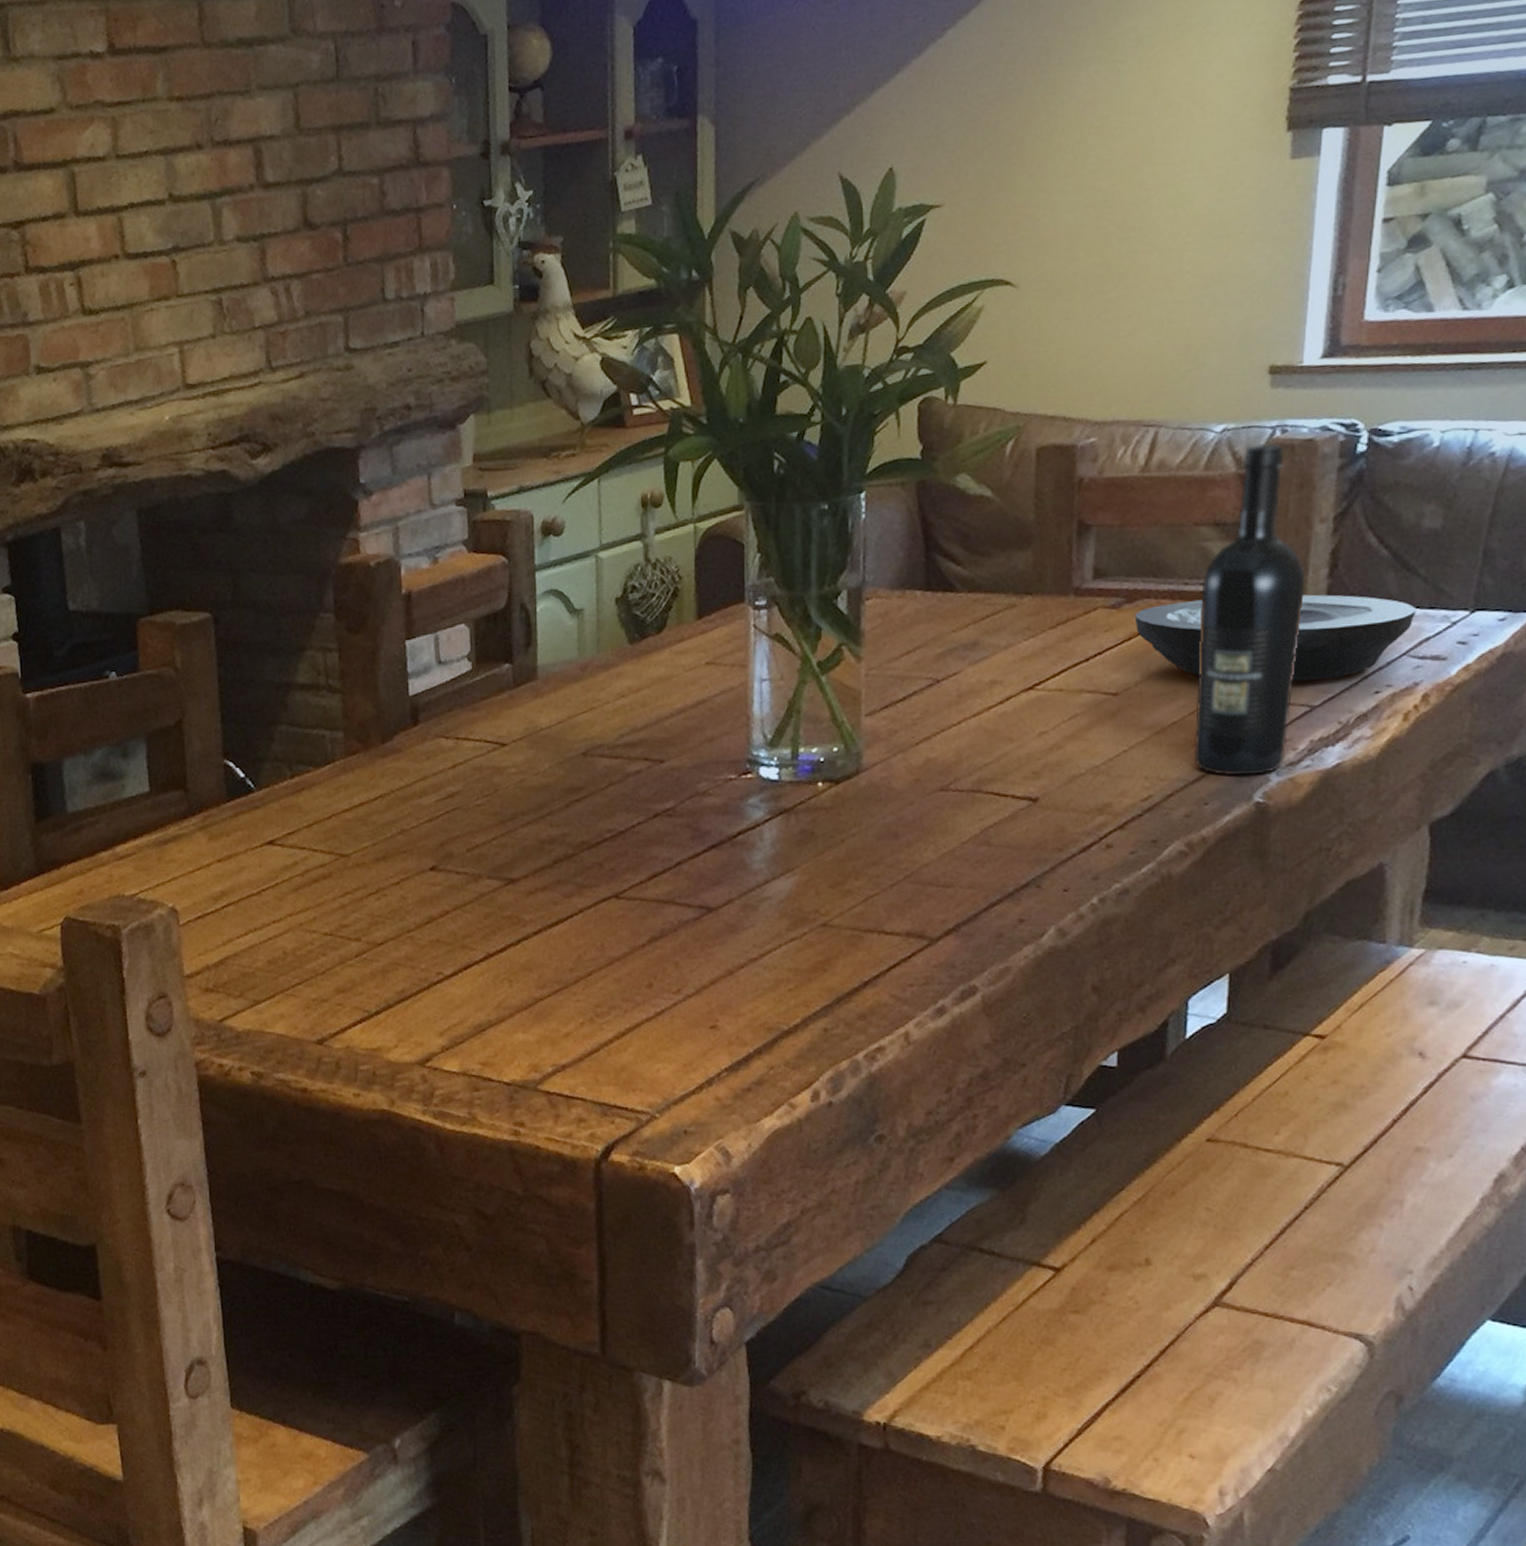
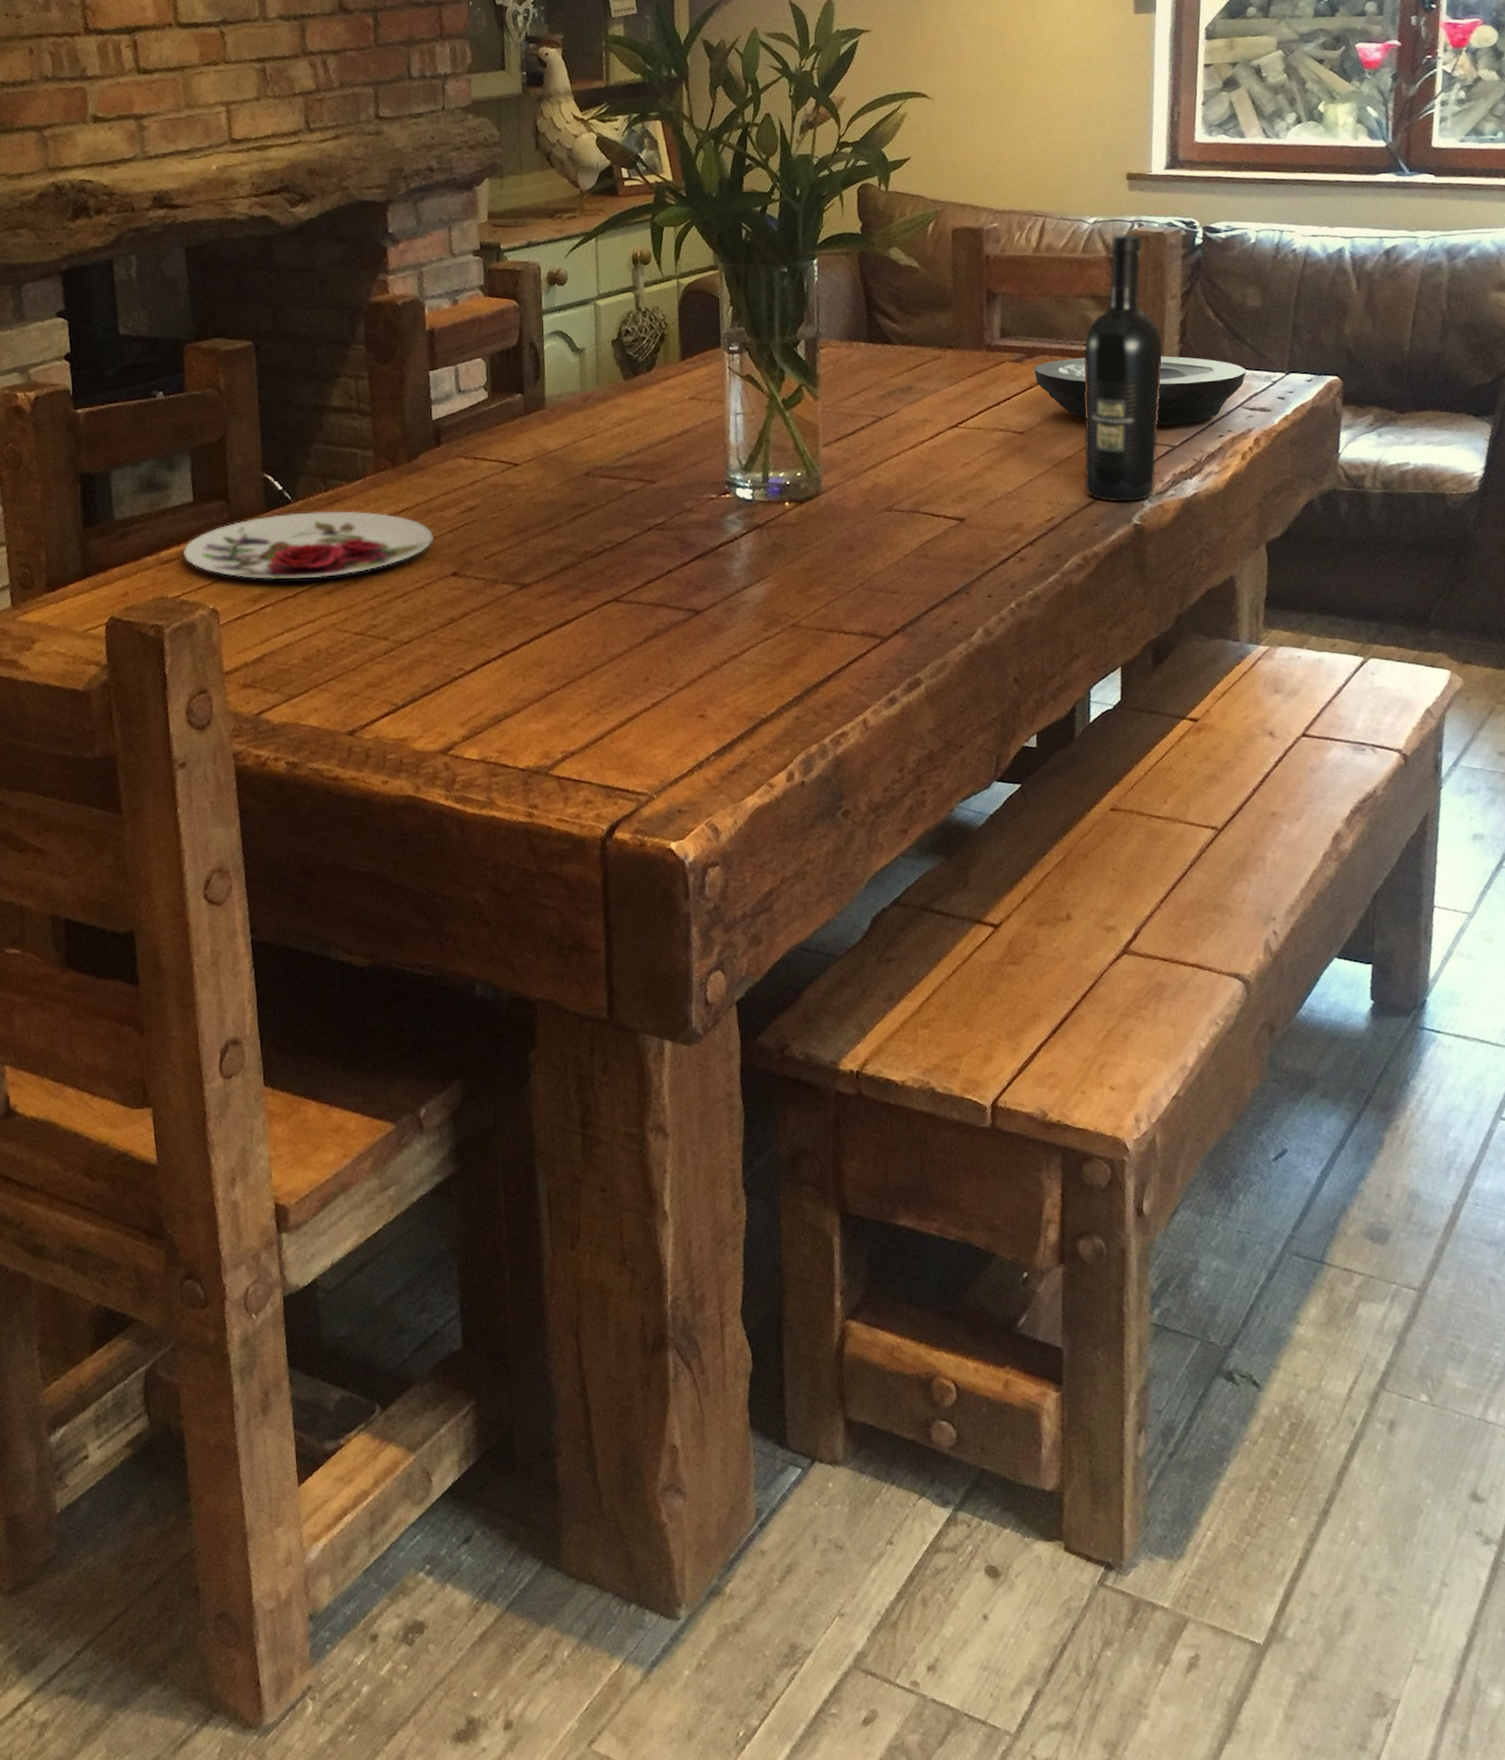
plate: none [139,799,410,876] -> present [183,511,433,580]

